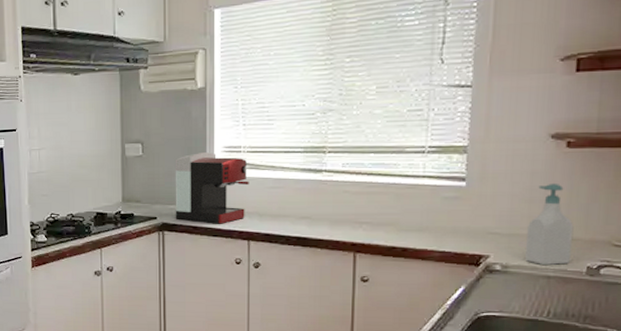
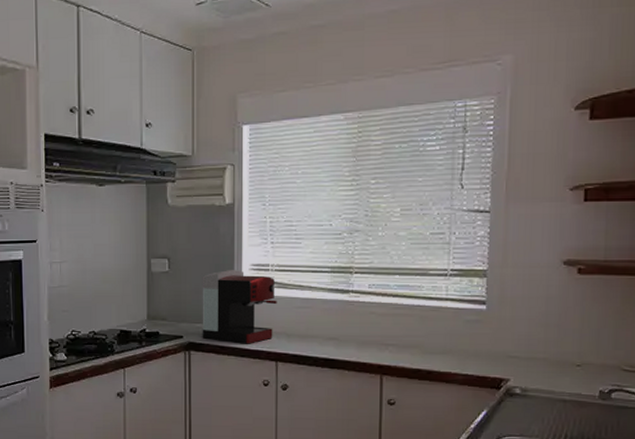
soap bottle: present [525,183,574,266] -> none [543,308,586,390]

